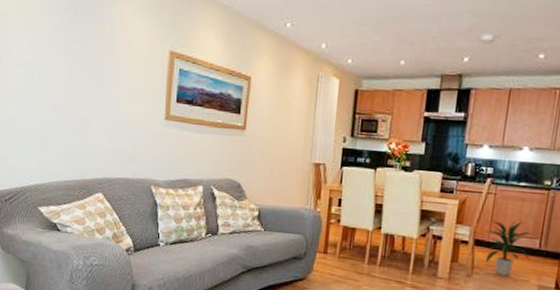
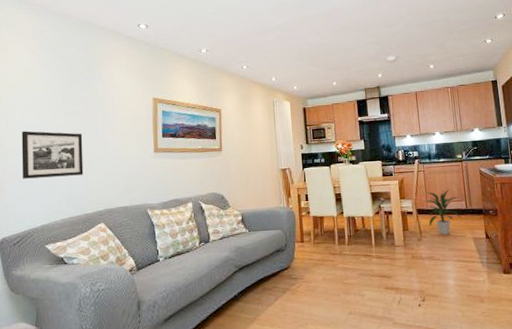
picture frame: none [15,71,85,134] -> present [21,131,83,179]

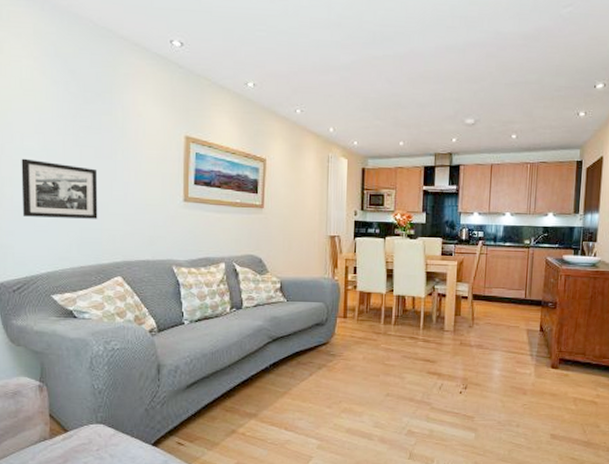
indoor plant: present [425,188,461,235] -> none [483,275,520,324]

